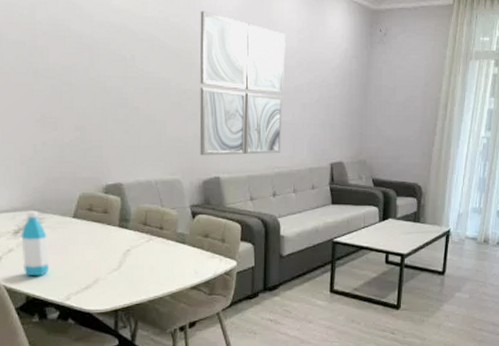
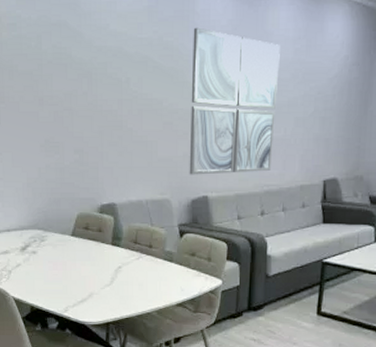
water bottle: present [20,211,50,277] -> none [27,229,51,289]

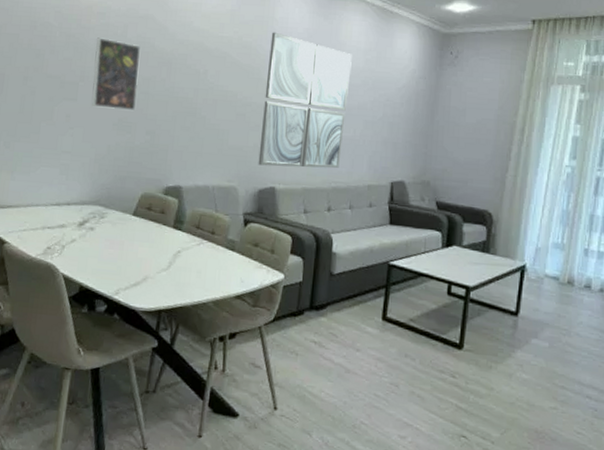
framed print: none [11,52,61,130] -> present [91,37,140,111]

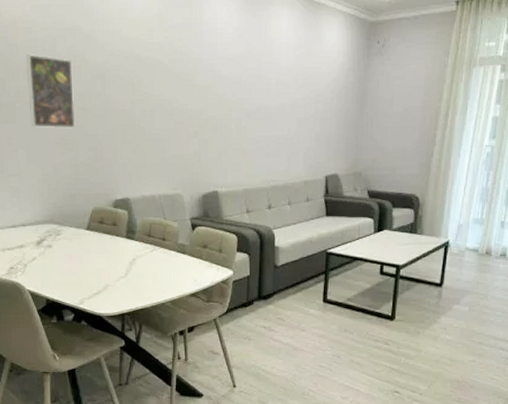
wall art: present [258,32,352,169] -> none [199,34,282,171]

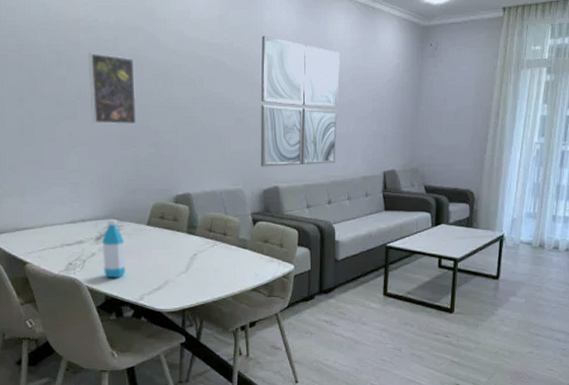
water bottle: none [42,224,66,282] -> present [102,219,126,278]
wall art: none [199,34,282,171] -> present [260,35,340,167]

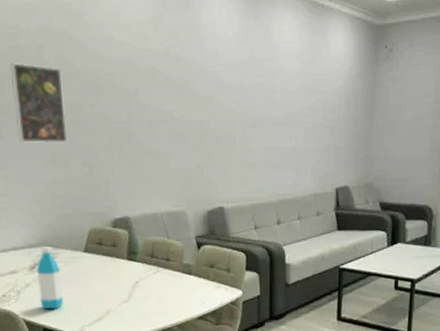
wall art: present [260,35,340,167] -> none [200,39,287,186]

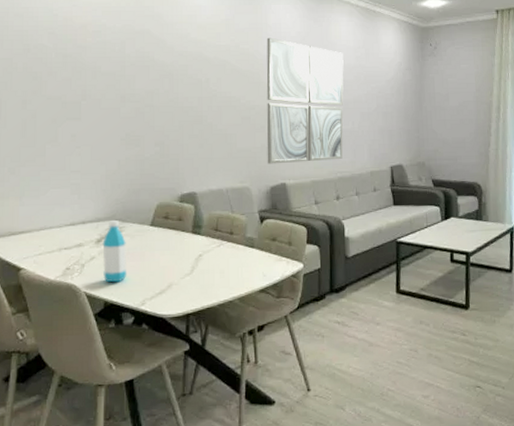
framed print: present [10,63,67,144] -> none [94,55,142,125]
wall art: none [200,39,287,186] -> present [266,37,344,164]

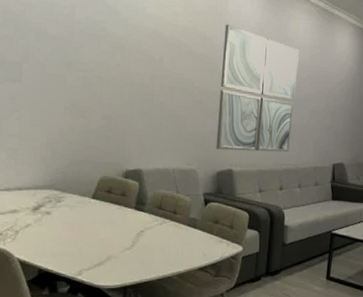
water bottle: present [102,220,127,283] -> none [39,189,65,252]

